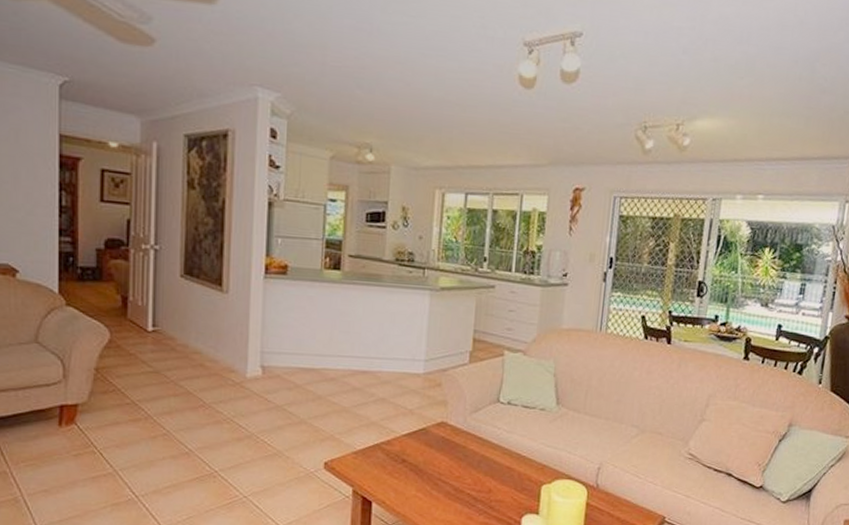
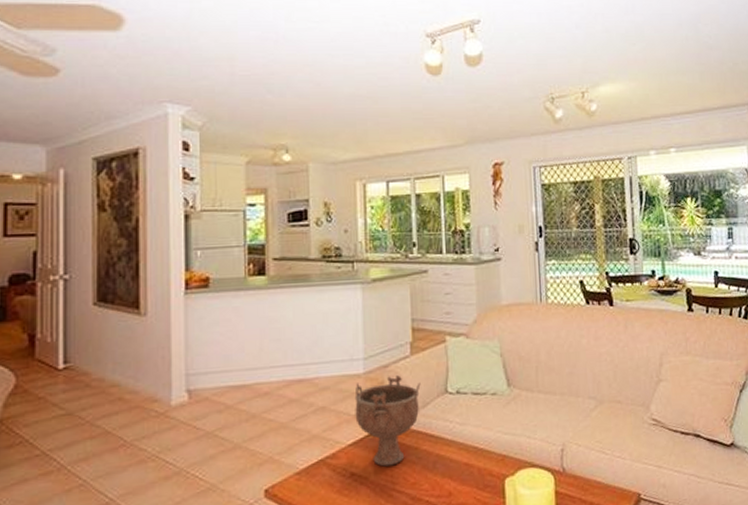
decorative bowl: none [411,379,475,459] -> present [354,375,421,467]

